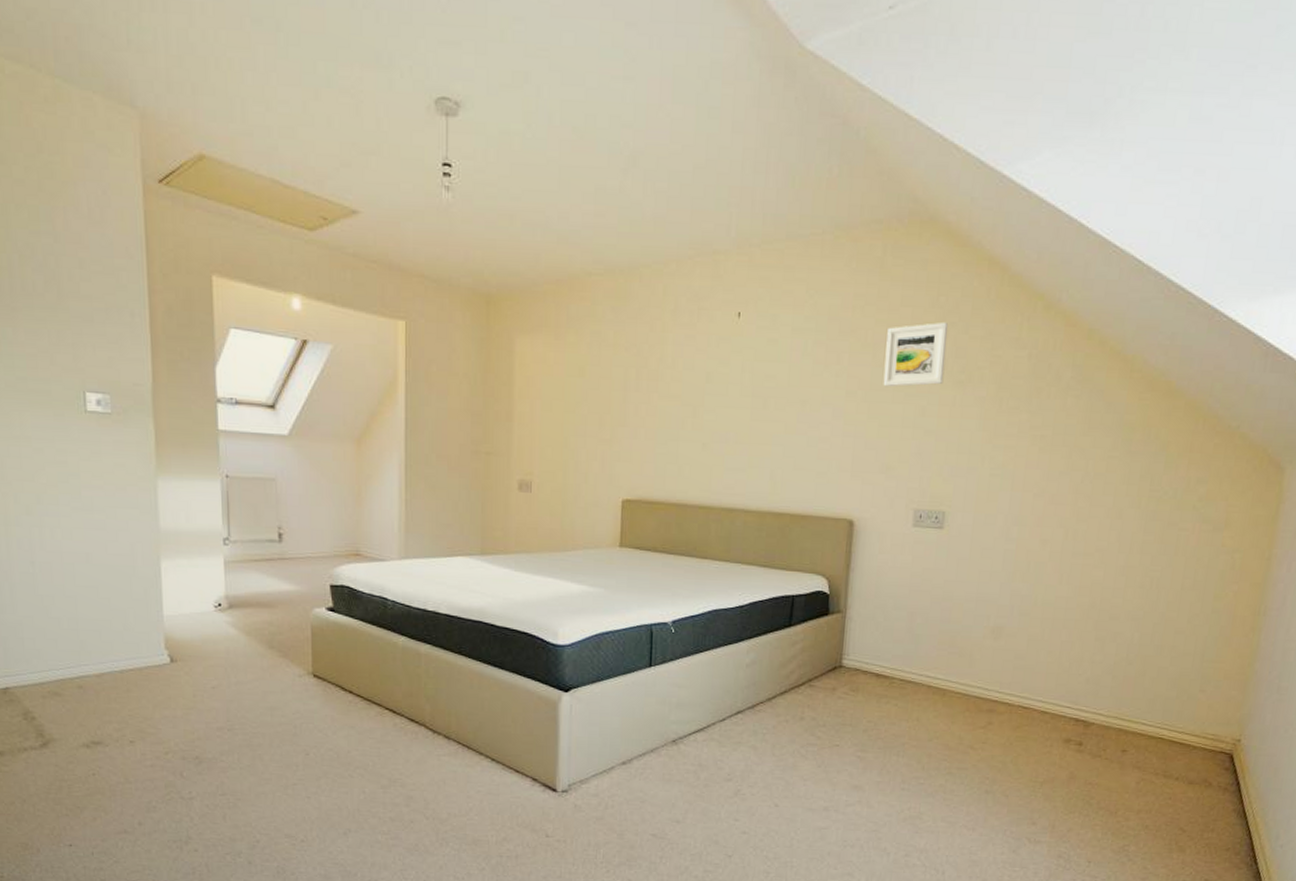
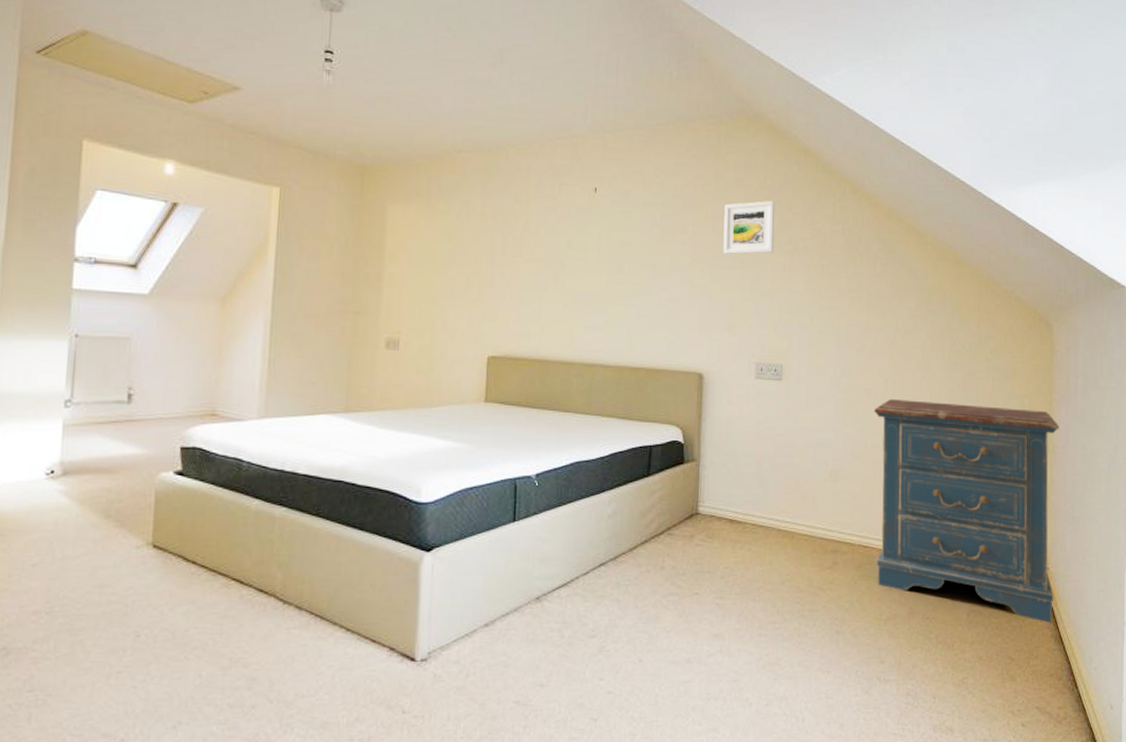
dresser: none [1036,551,1276,797] -> present [874,399,1059,623]

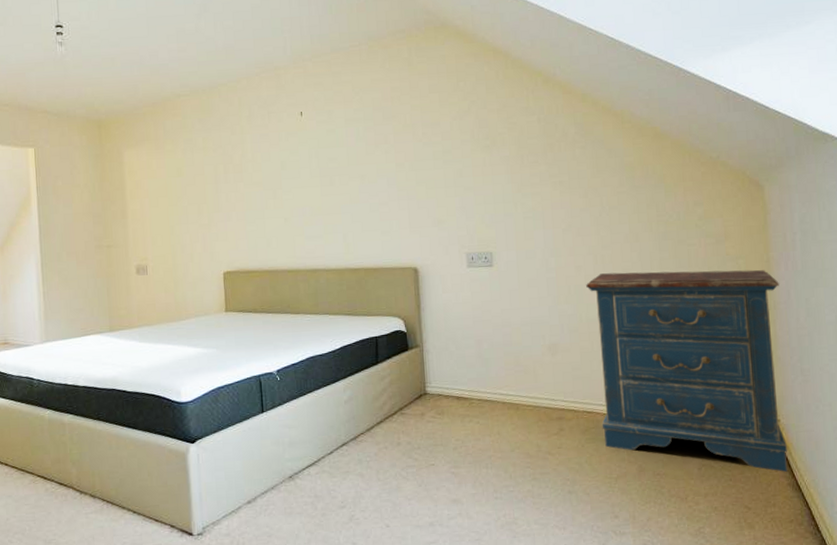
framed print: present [723,200,775,255] -> none [422,101,473,157]

